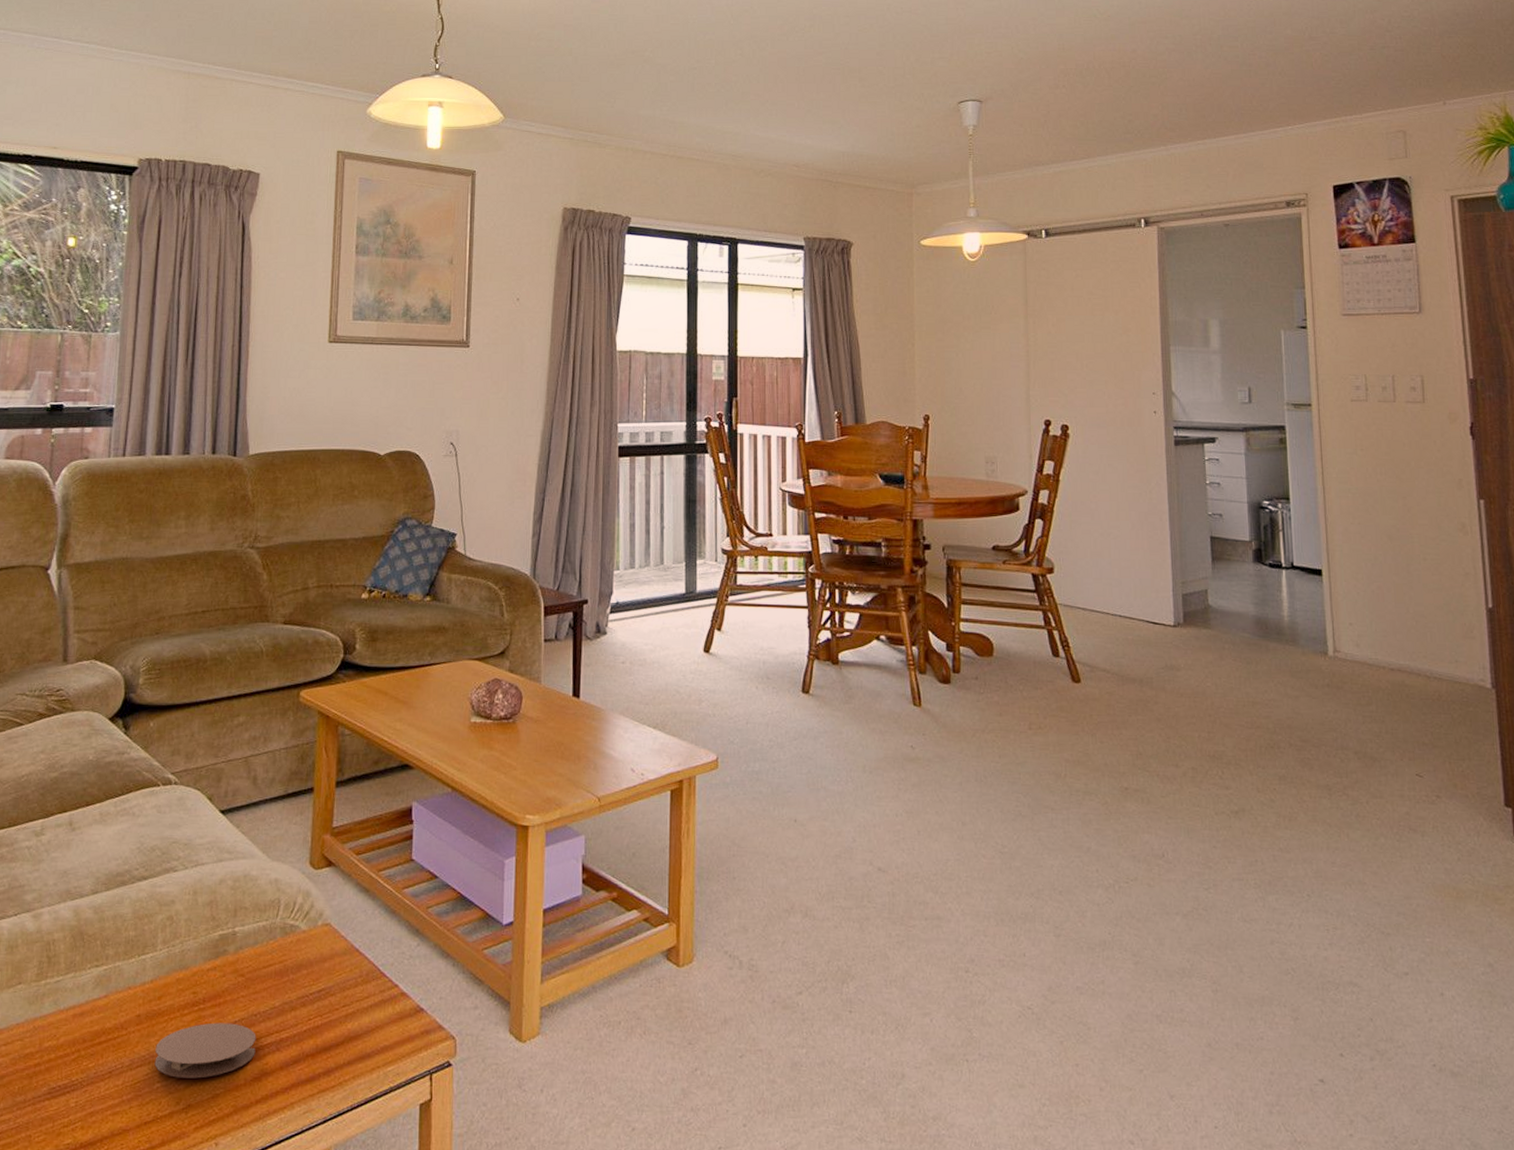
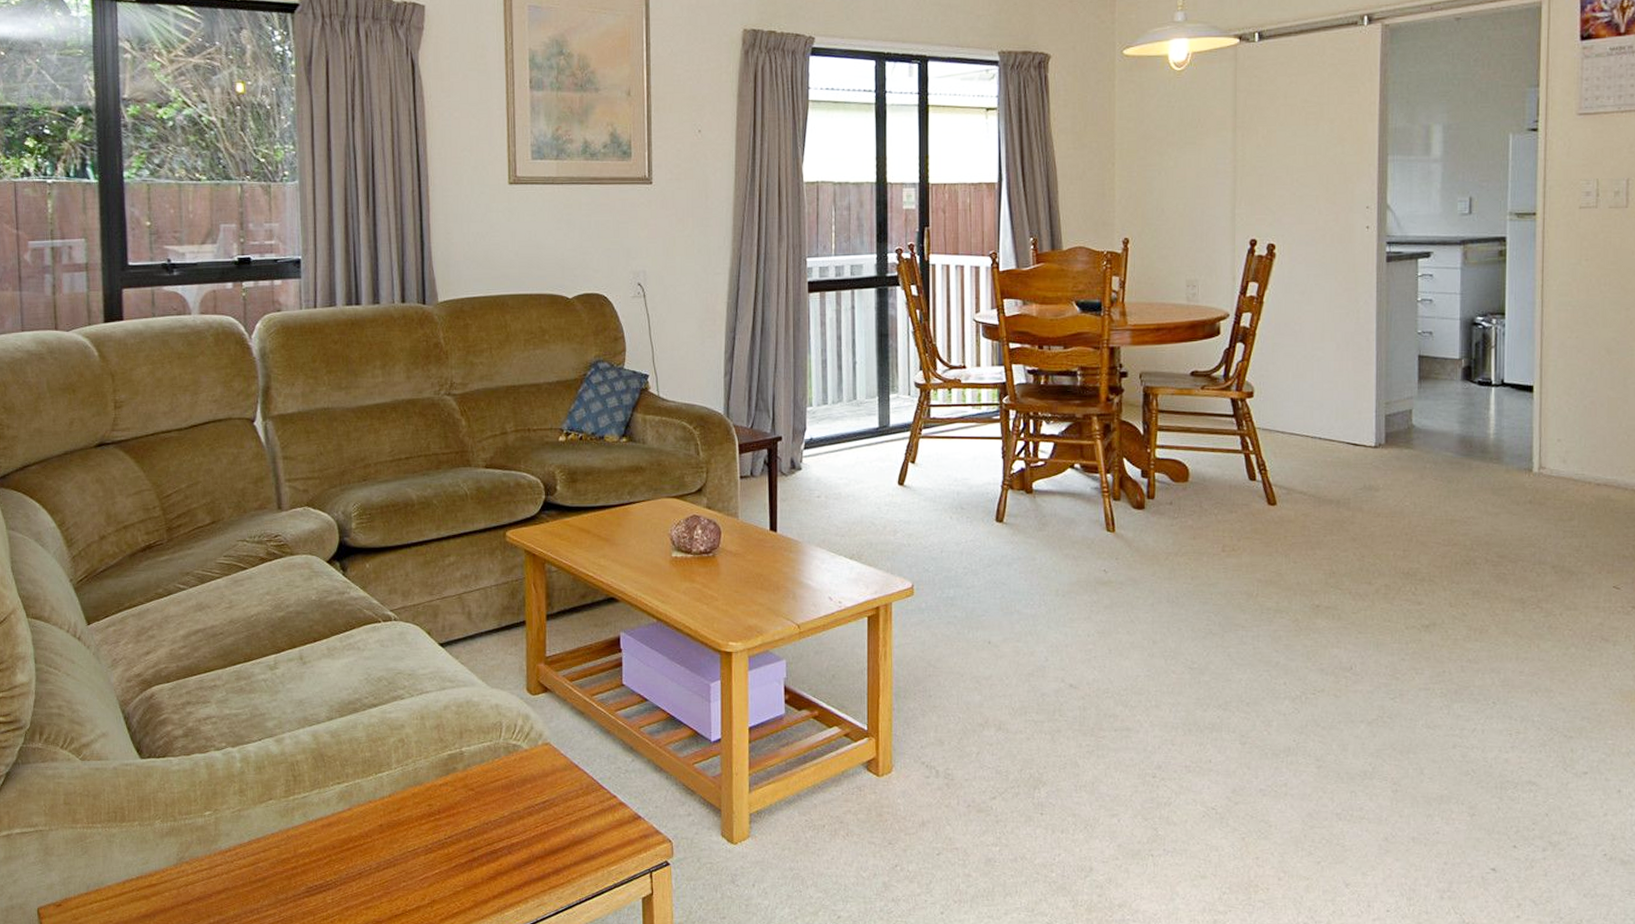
coaster: present [154,1022,256,1078] -> none [399,830,490,878]

